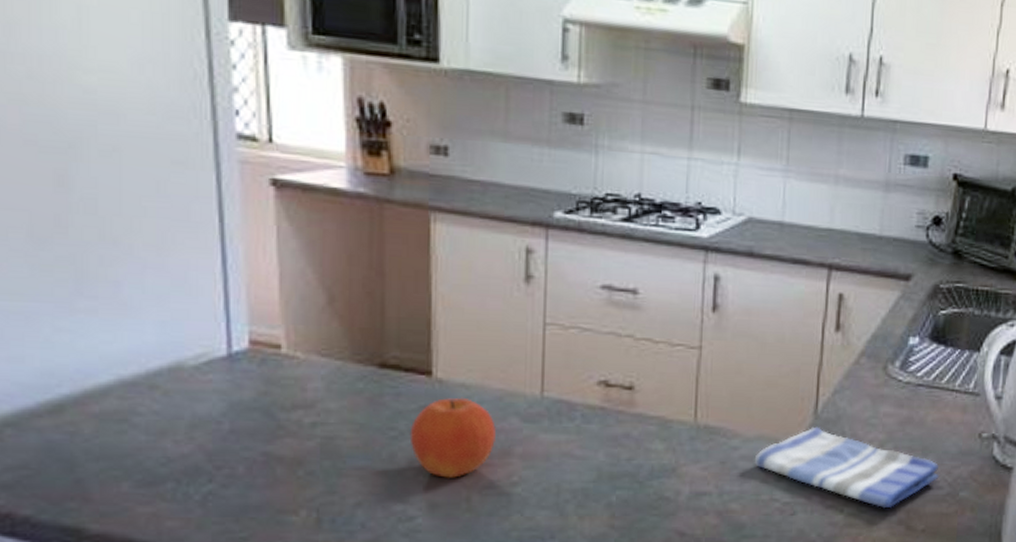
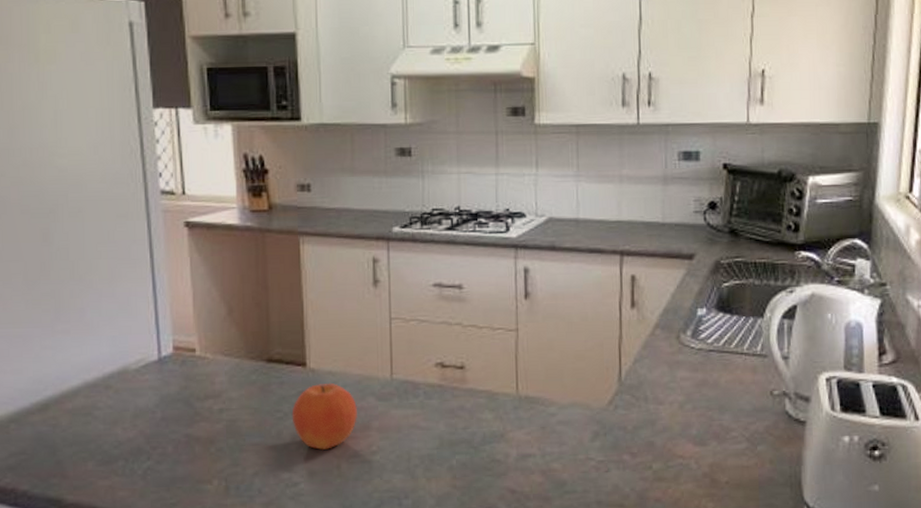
dish towel: present [754,426,939,508] -> none [569,392,737,463]

